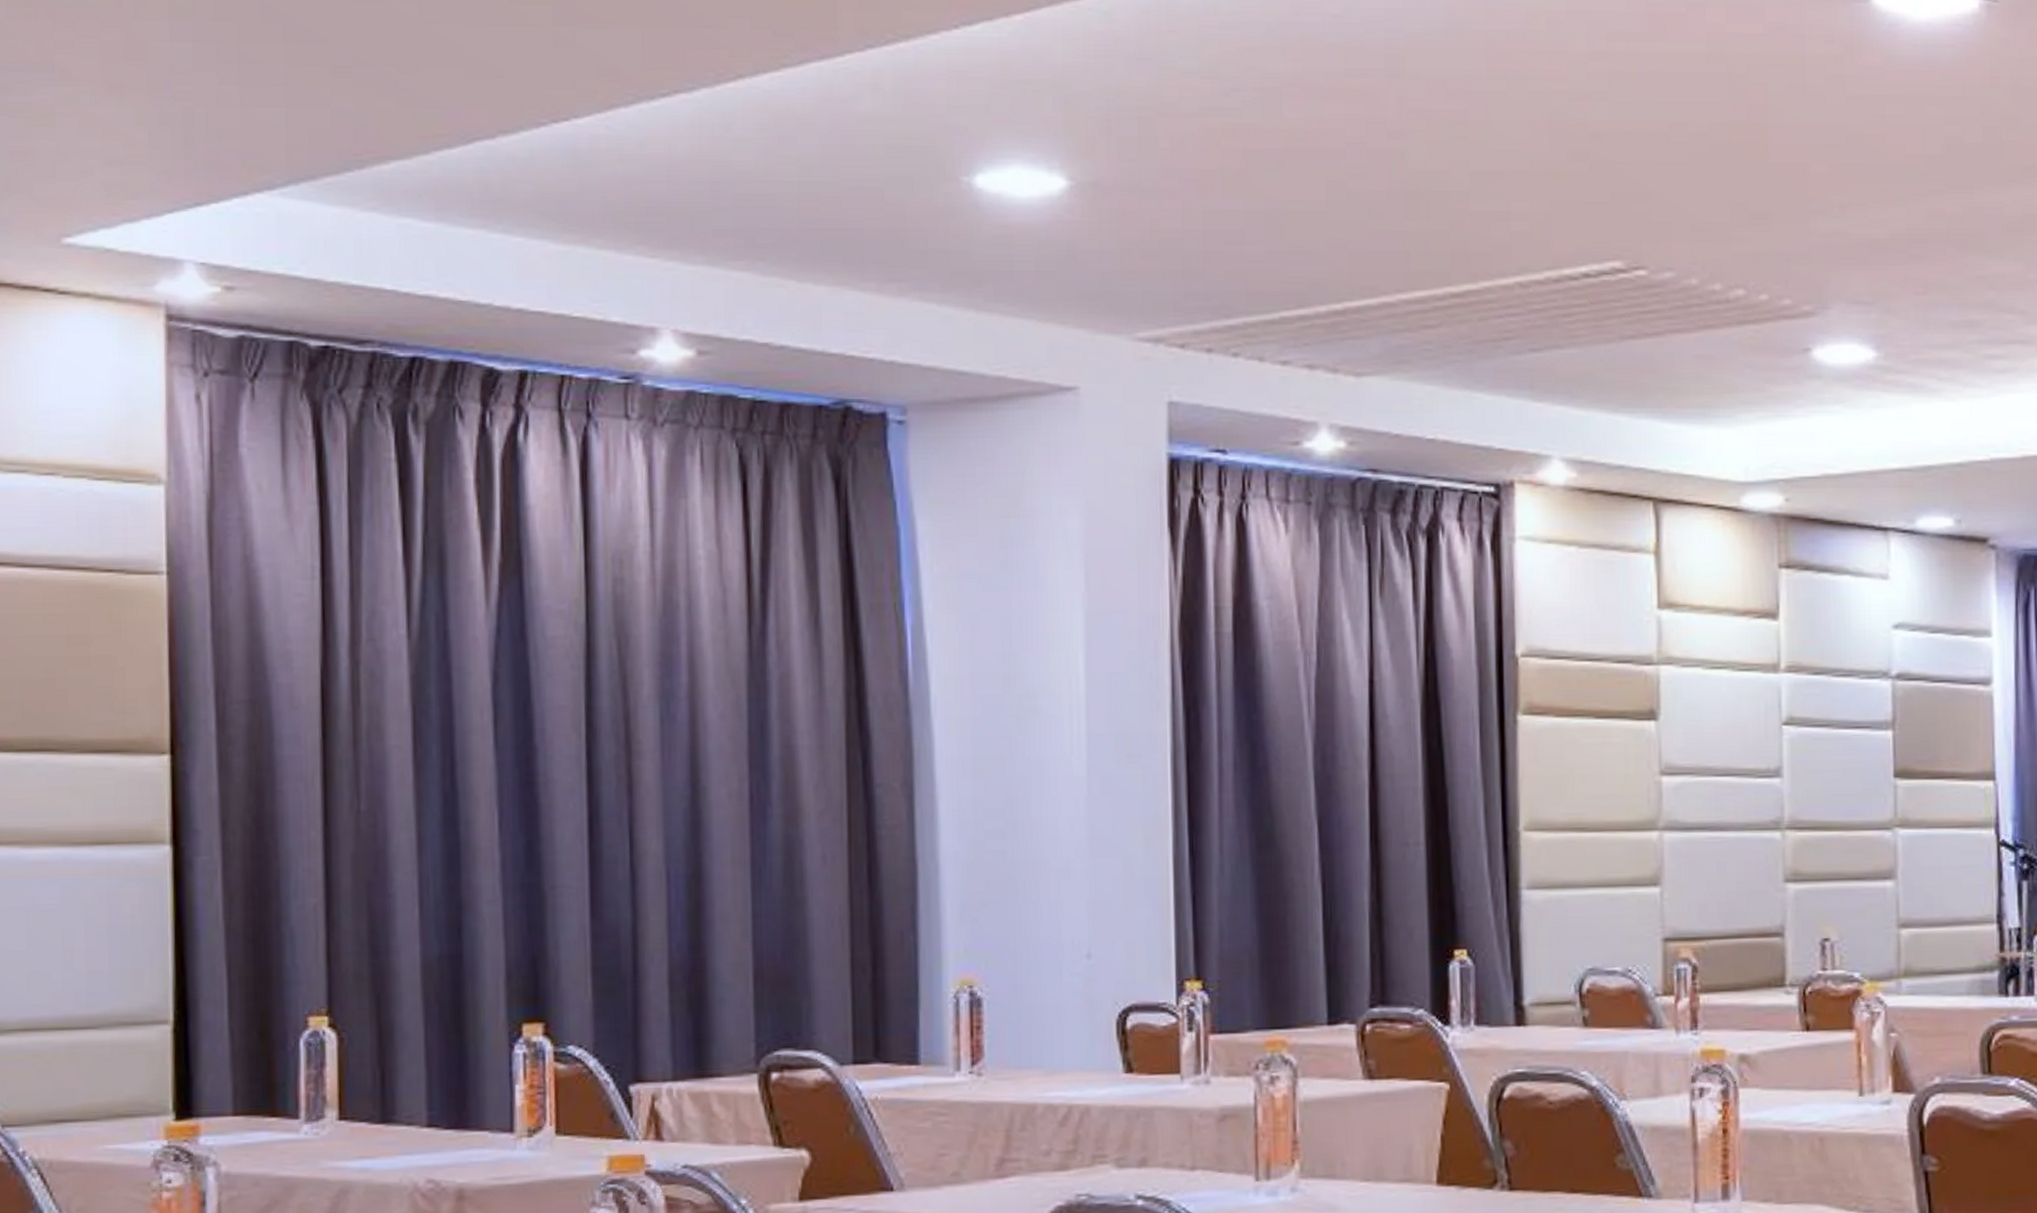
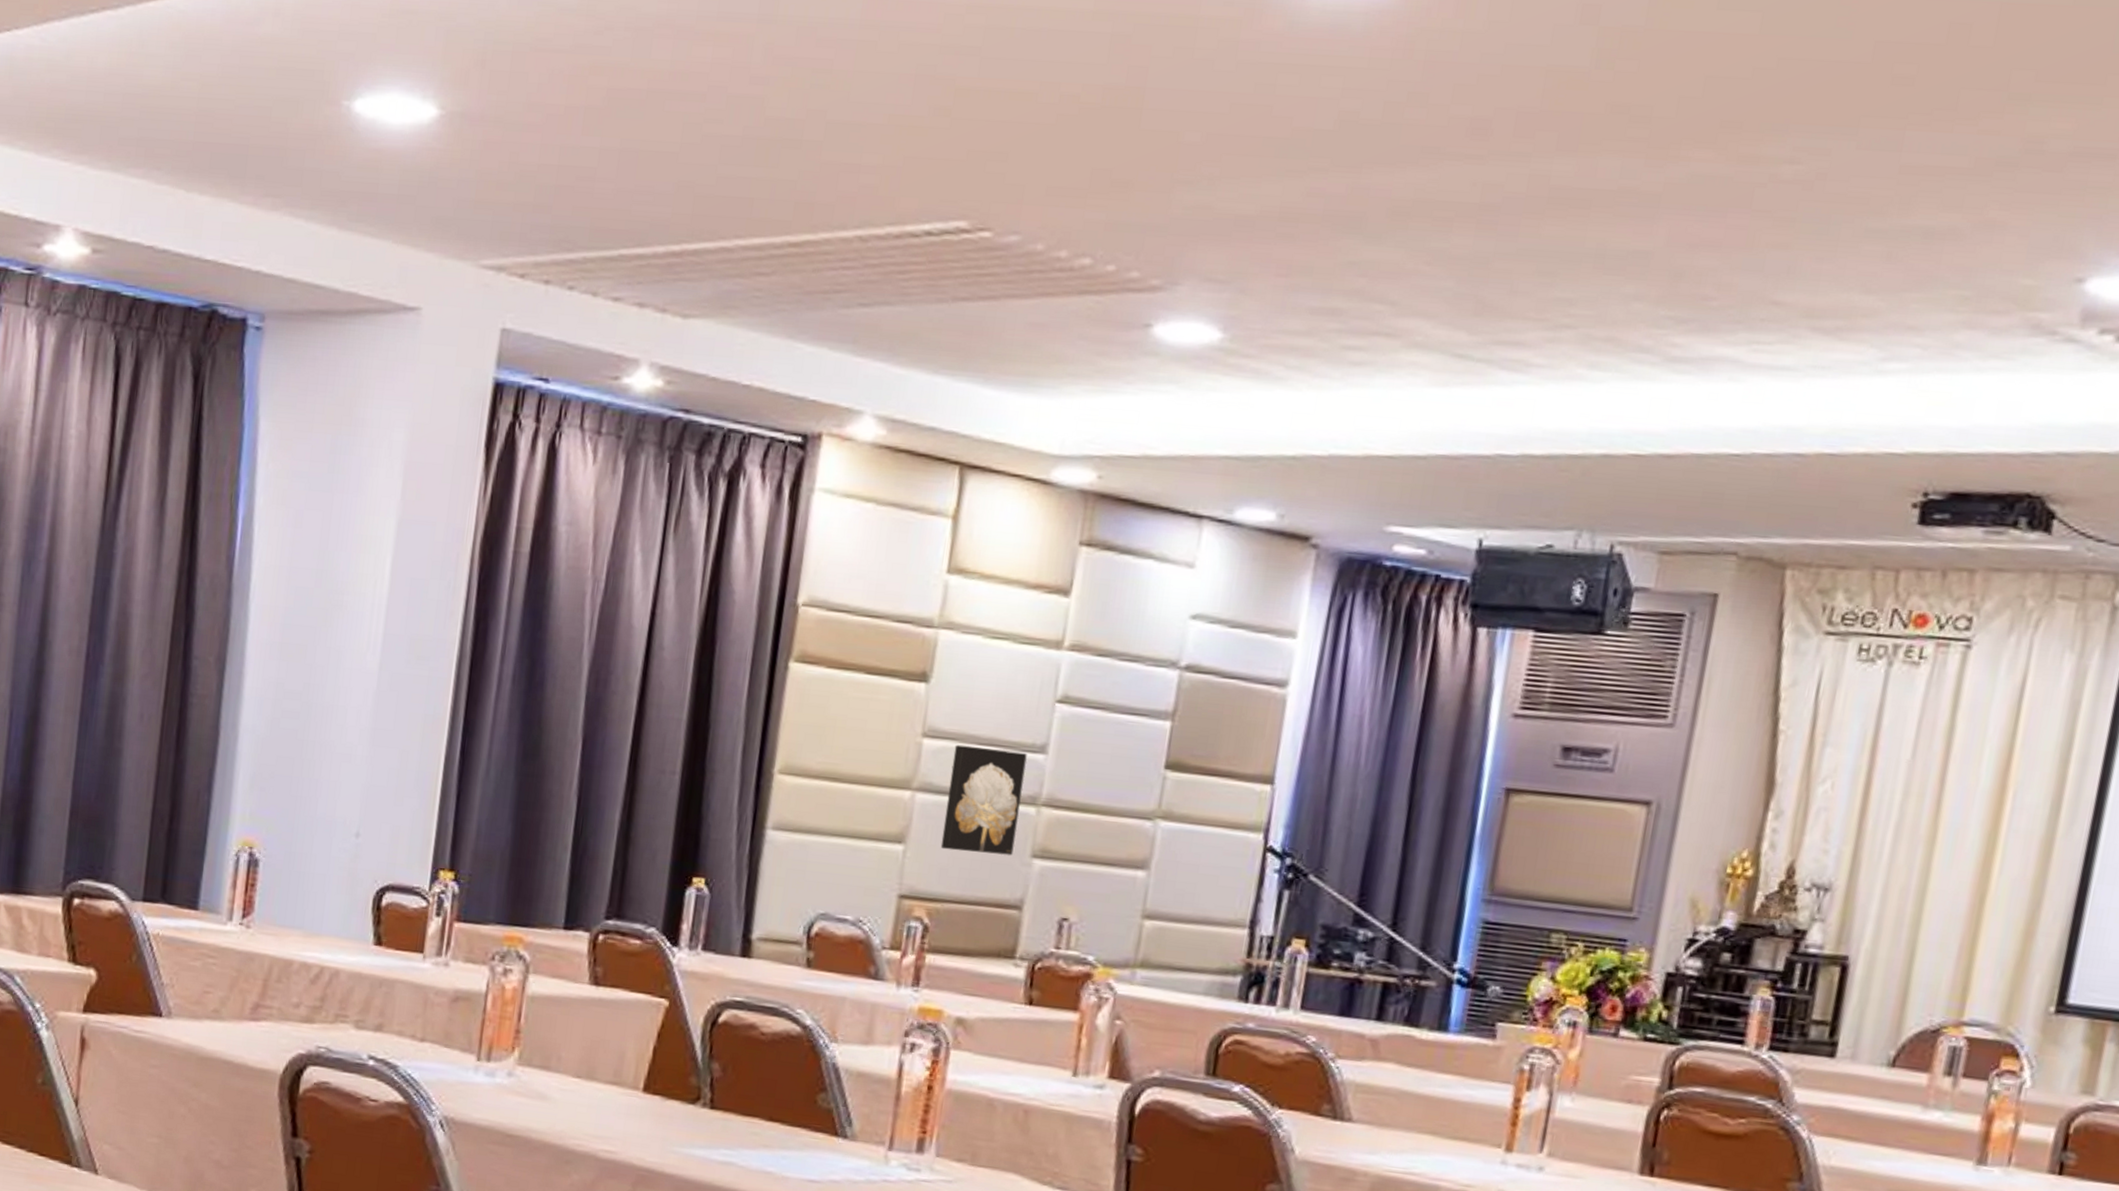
wall art: none [1693,778,1766,886] -> present [940,744,1027,856]

